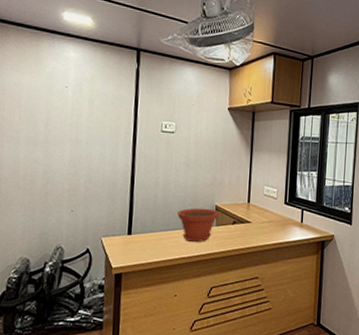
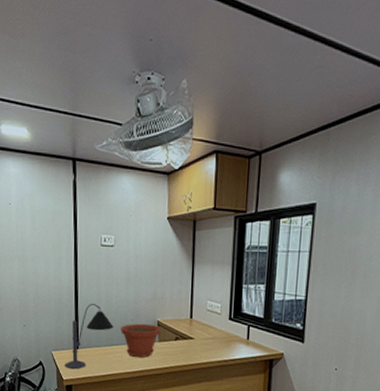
desk lamp: none [115,188,170,257] -> present [65,304,113,370]

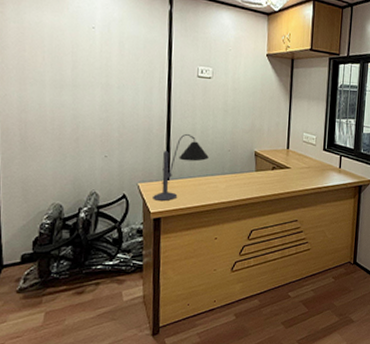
plant pot: present [121,323,161,358] -> none [216,154,258,187]

